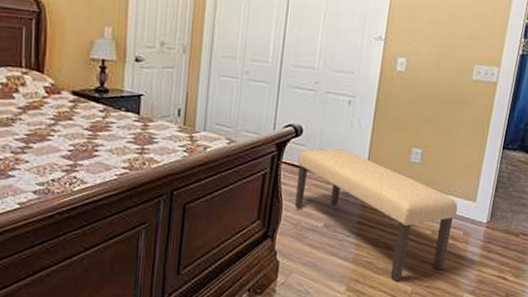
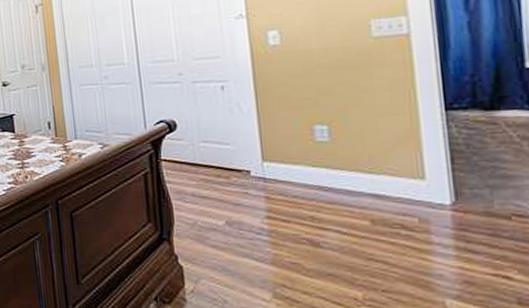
bench: present [295,148,458,281] -> none [178,138,403,285]

